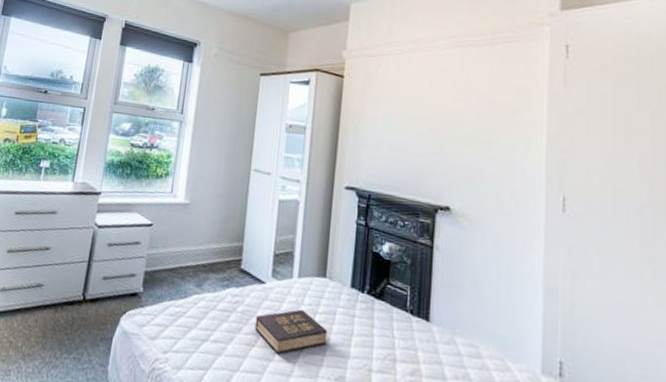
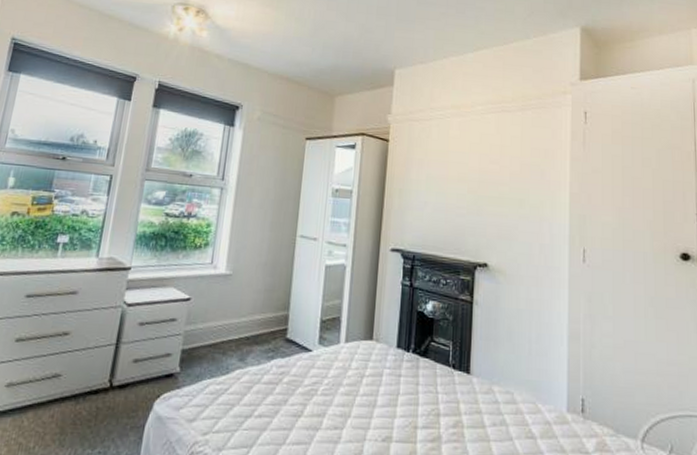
hardback book: present [254,309,328,354] -> none [301,374,375,422]

